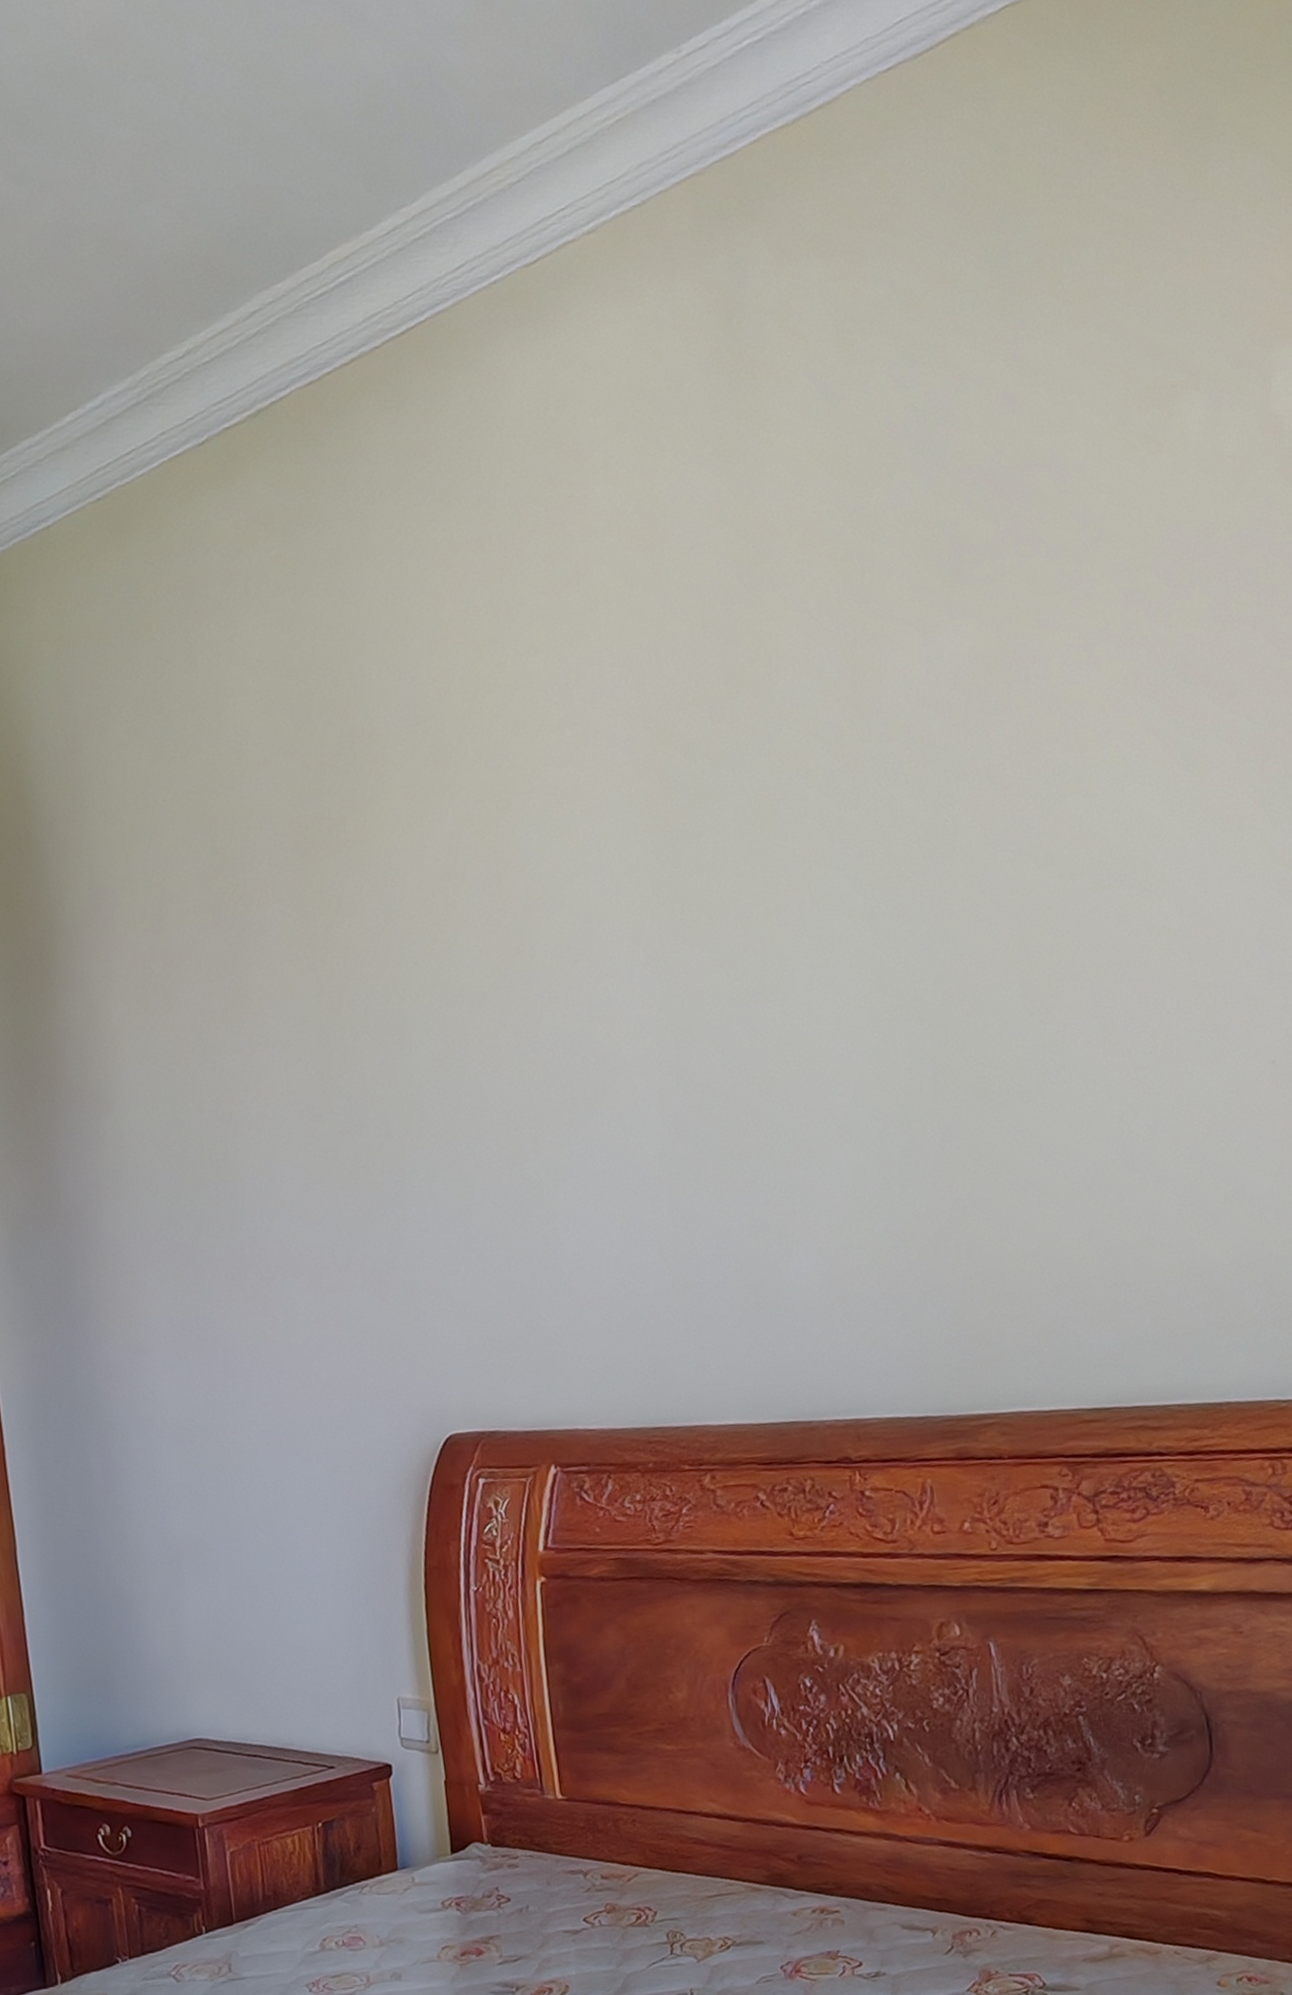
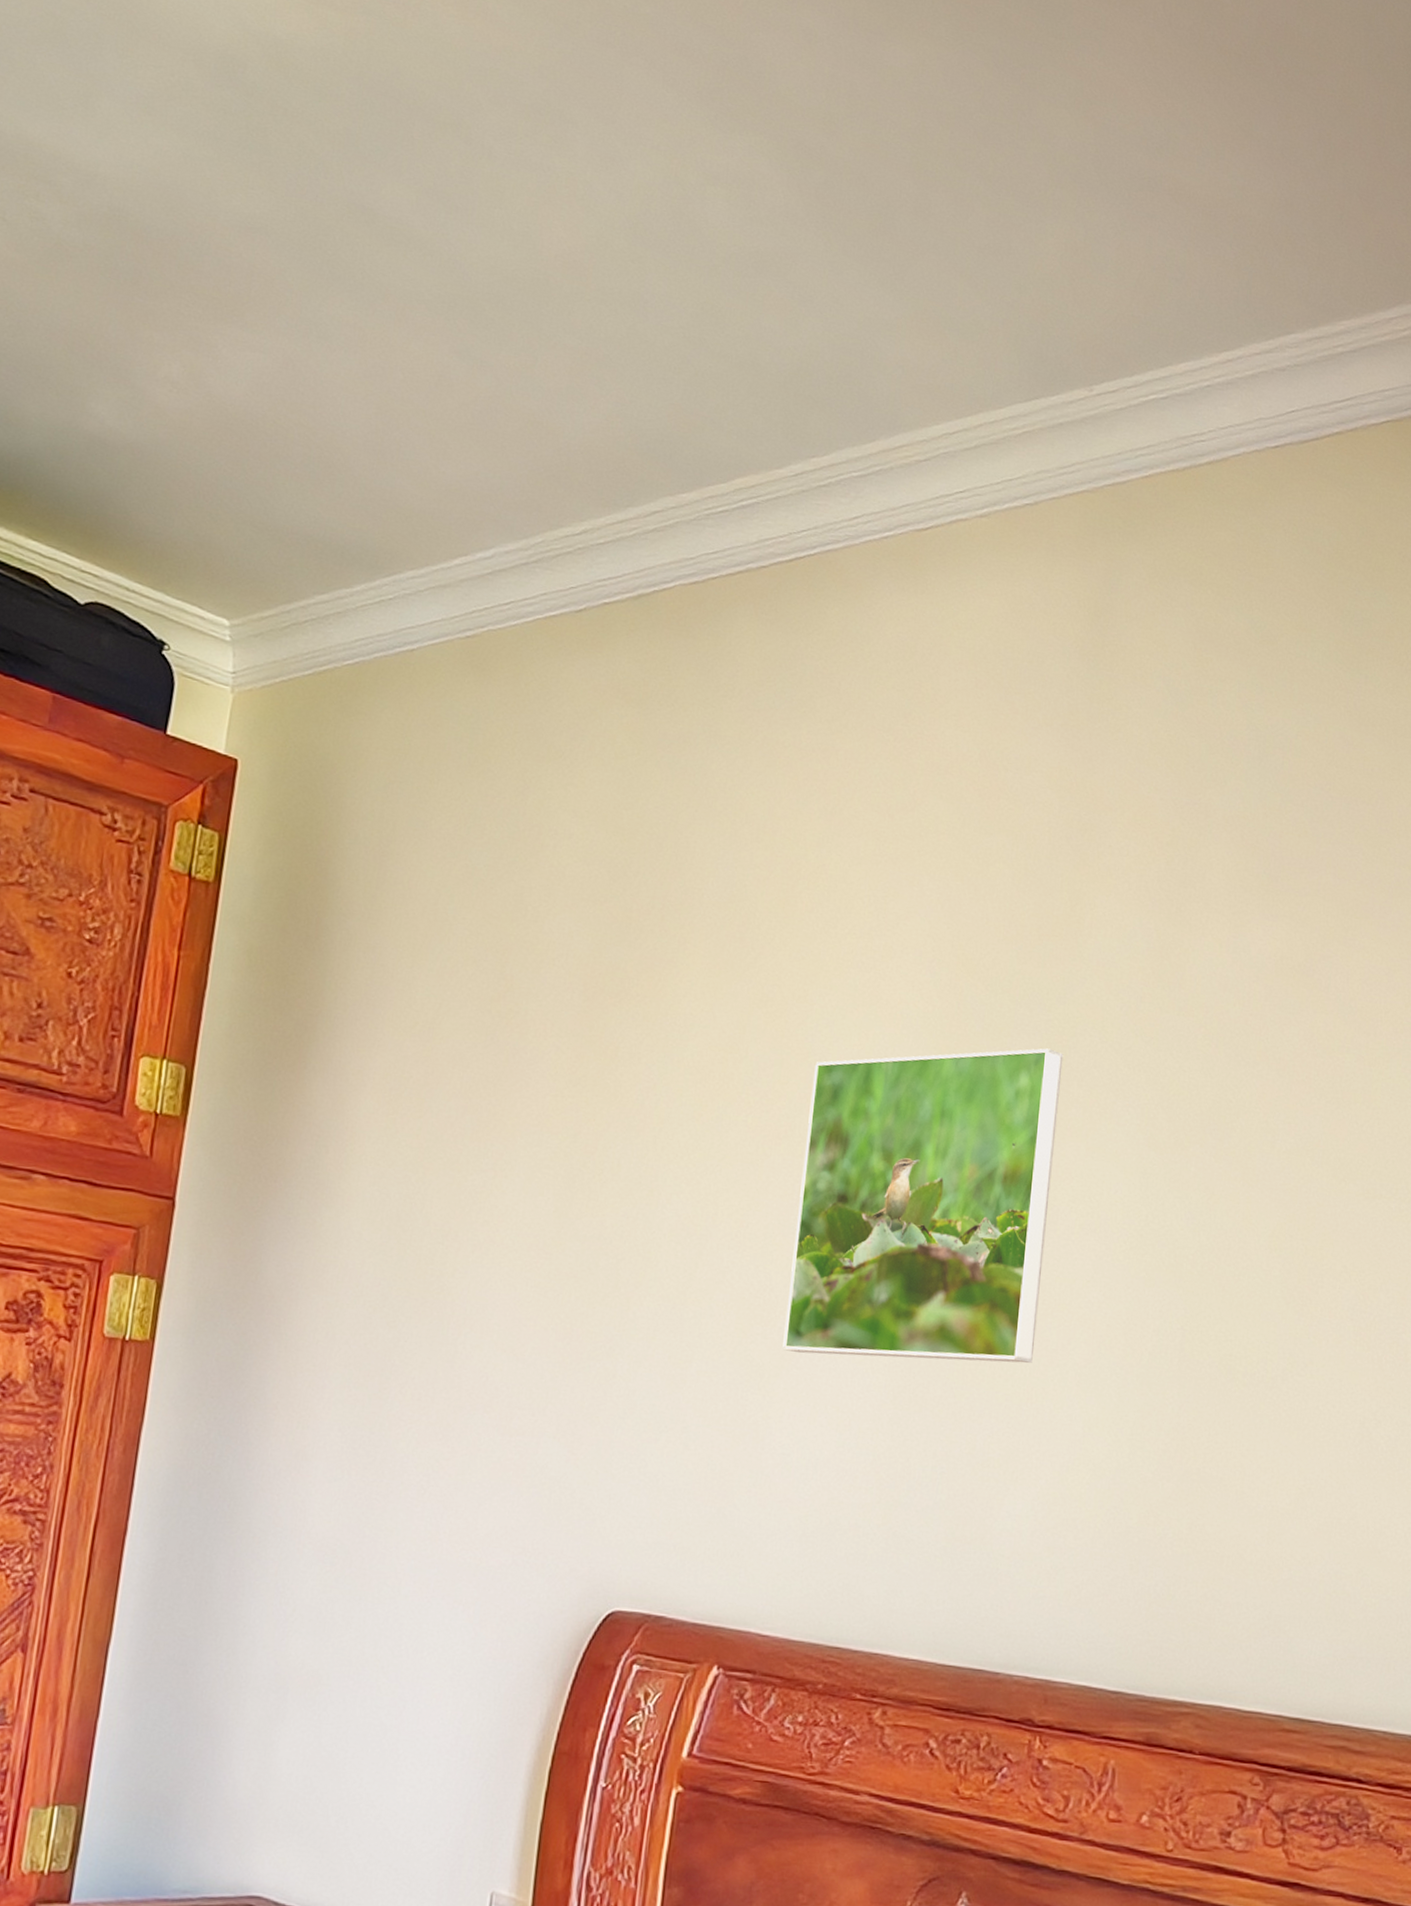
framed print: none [532,806,794,1163] -> present [782,1048,1064,1363]

